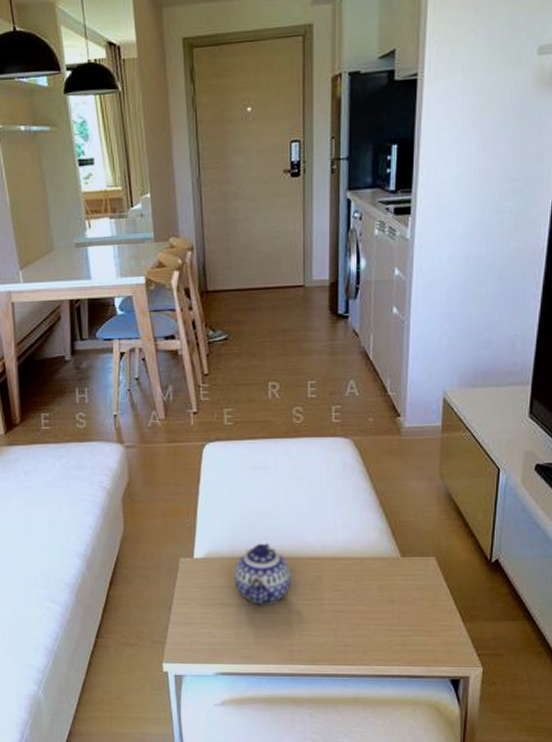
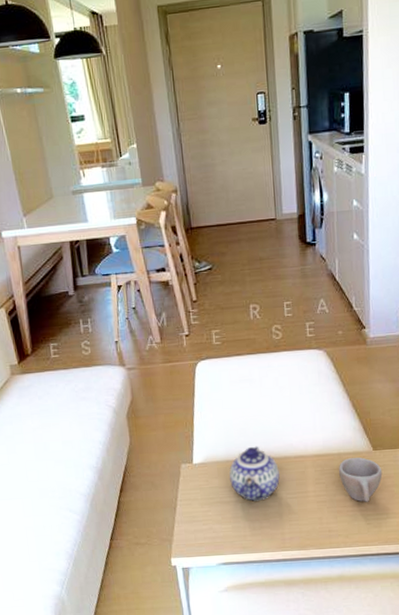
cup: none [360,564,410,616] -> present [339,457,383,502]

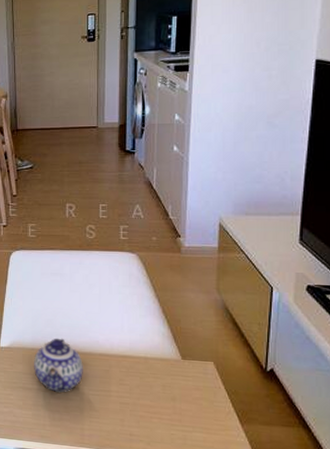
cup: present [339,457,383,502] -> none [145,364,191,412]

